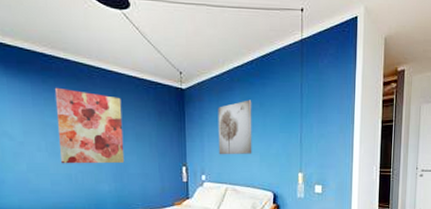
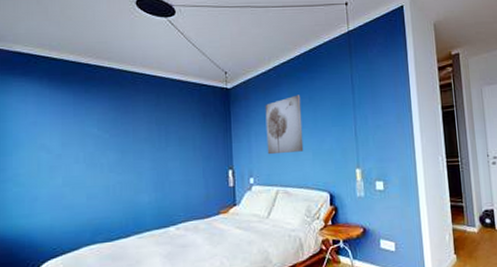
wall art: present [55,87,125,164] -> none [98,96,167,175]

